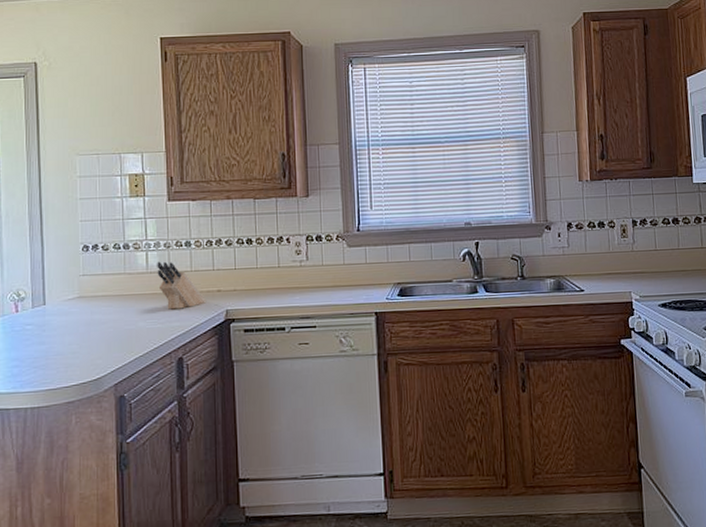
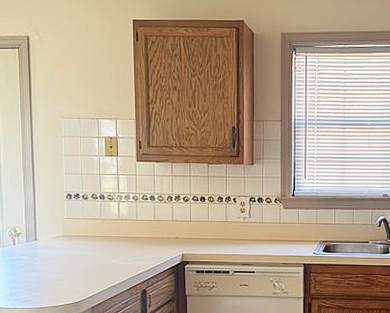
knife block: present [157,261,207,310] -> none [127,211,167,251]

